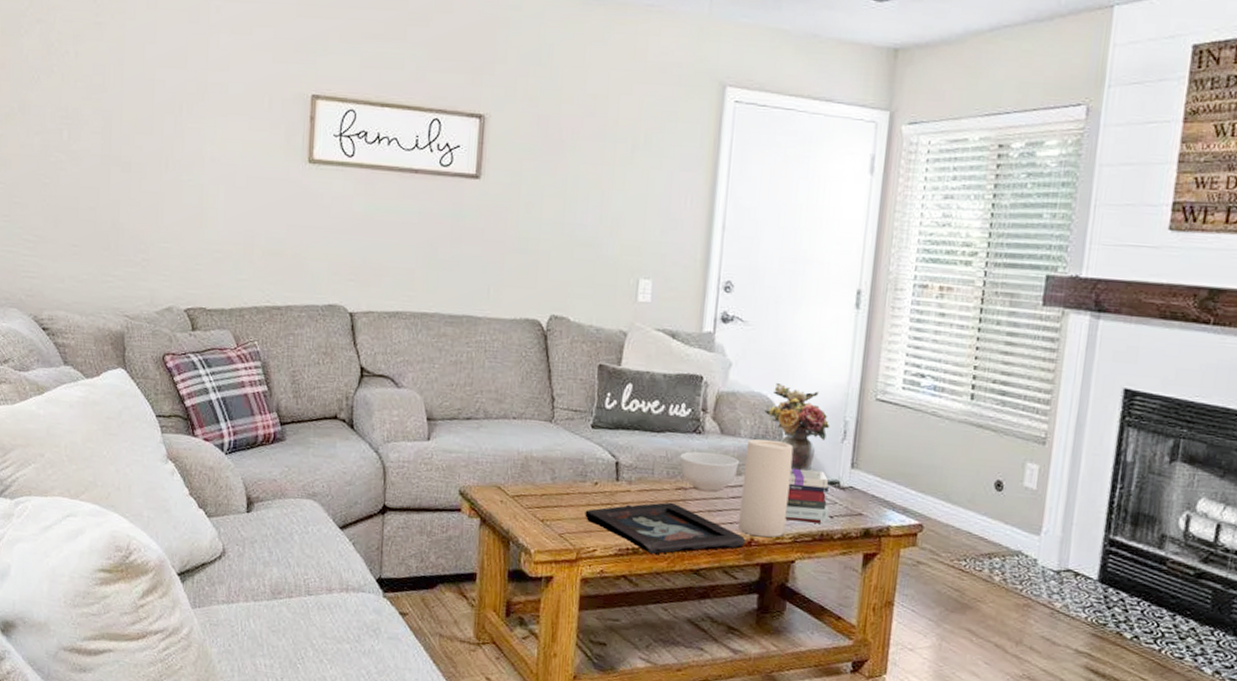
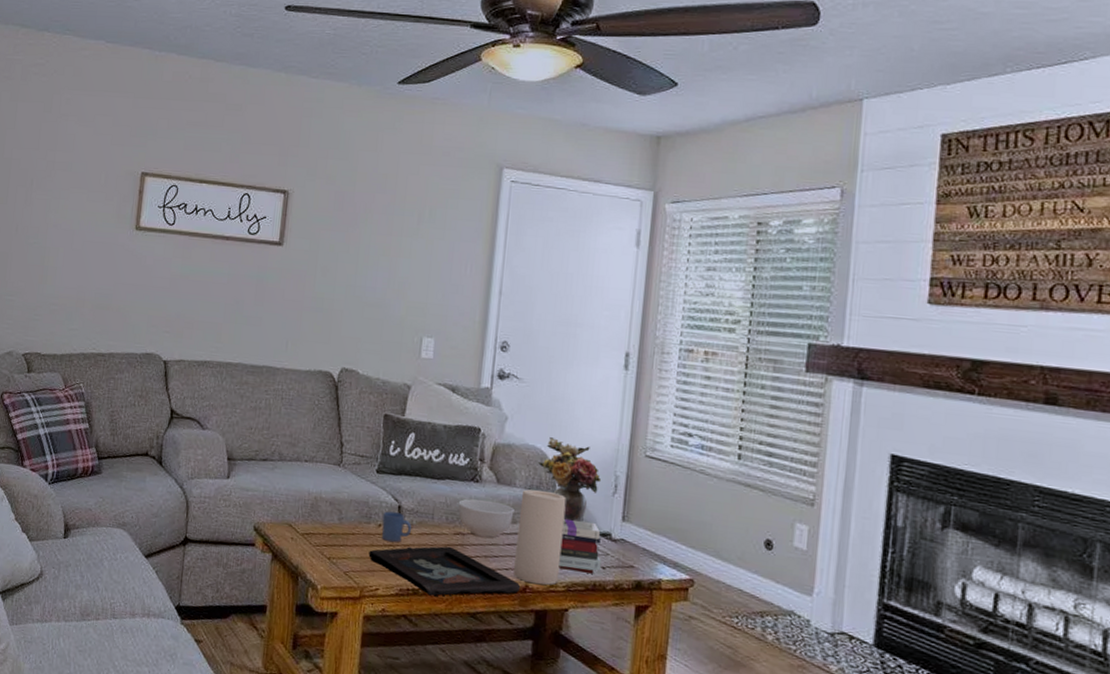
mug: none [598,468,631,502] -> present [381,511,412,543]

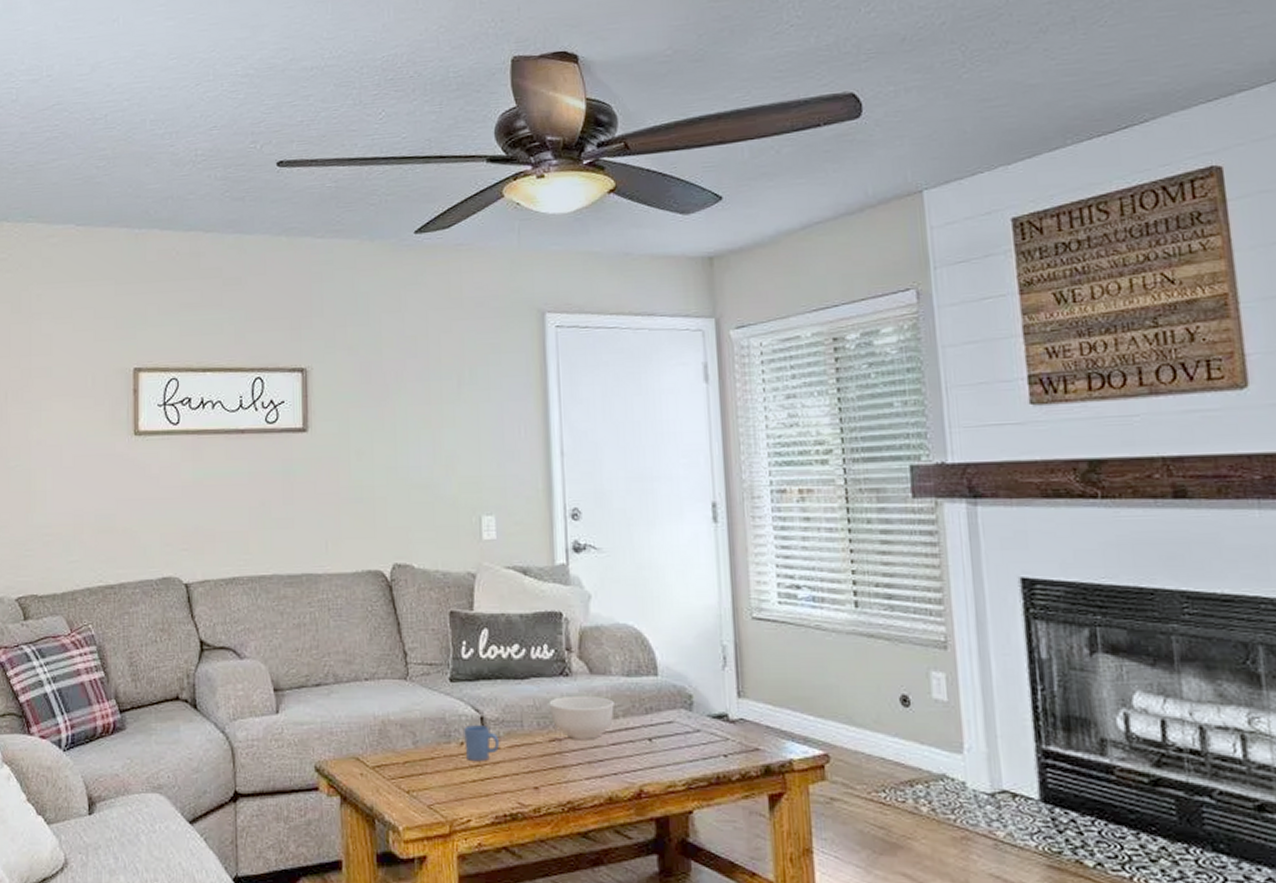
decorative tray: present [368,546,521,596] -> none [453,756,635,819]
candle: present [514,489,567,585] -> none [619,674,677,787]
flower arrangement: present [537,437,602,522] -> none [632,612,707,705]
books: present [558,518,601,574] -> none [671,704,722,765]

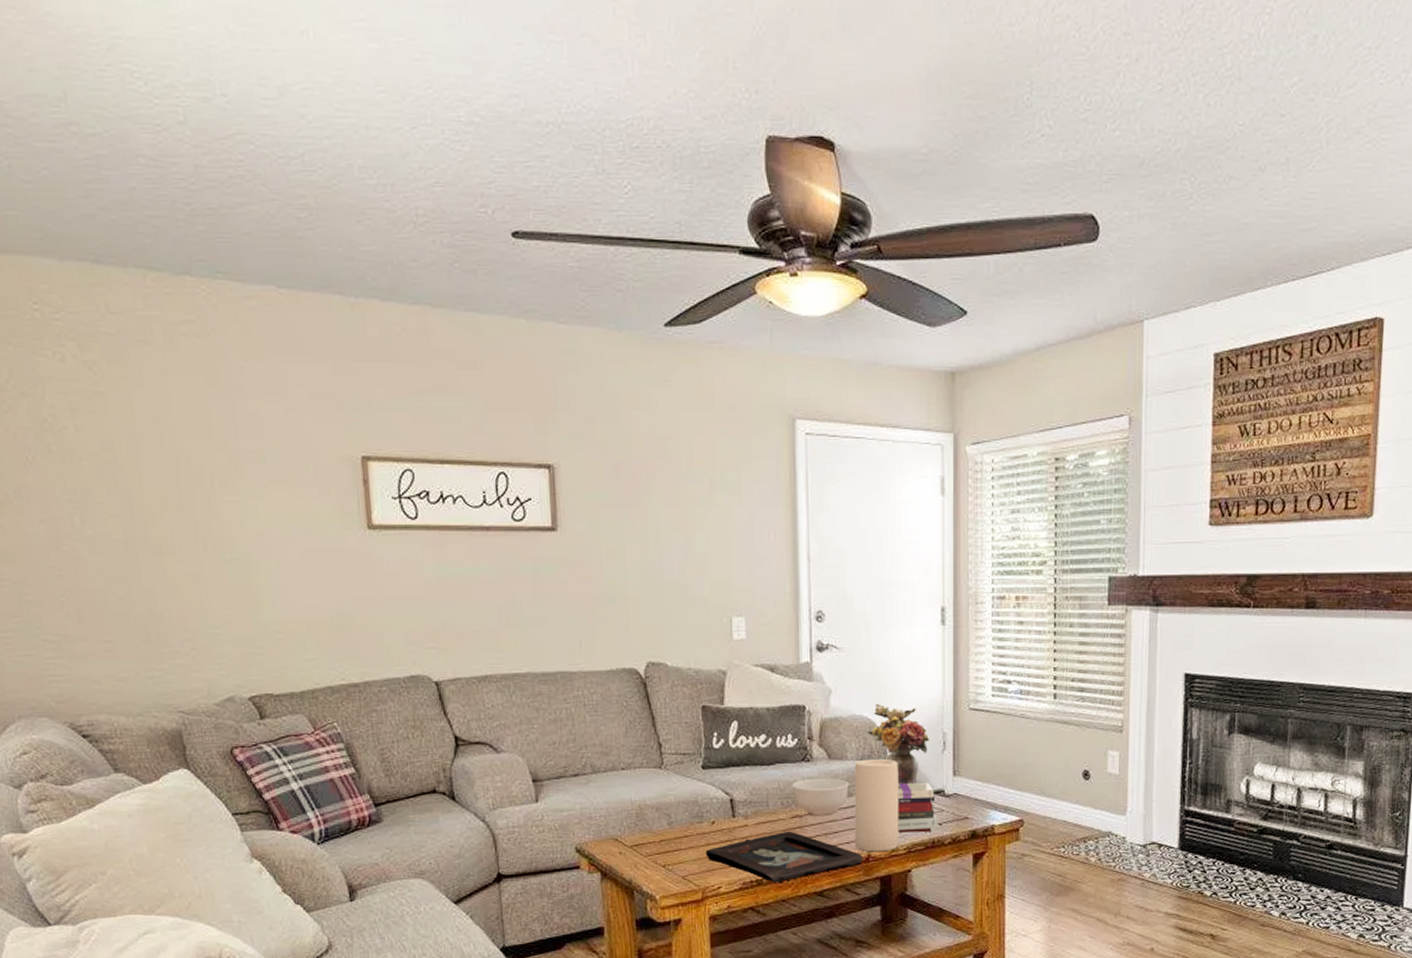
decorative tray: none [453,756,635,819] -> present [705,831,864,883]
mug: present [464,725,500,762] -> none [715,806,748,838]
candle: none [619,674,677,787] -> present [854,758,899,852]
flower arrangement: none [632,612,707,705] -> present [866,704,930,784]
books: none [671,704,722,765] -> present [897,782,938,833]

